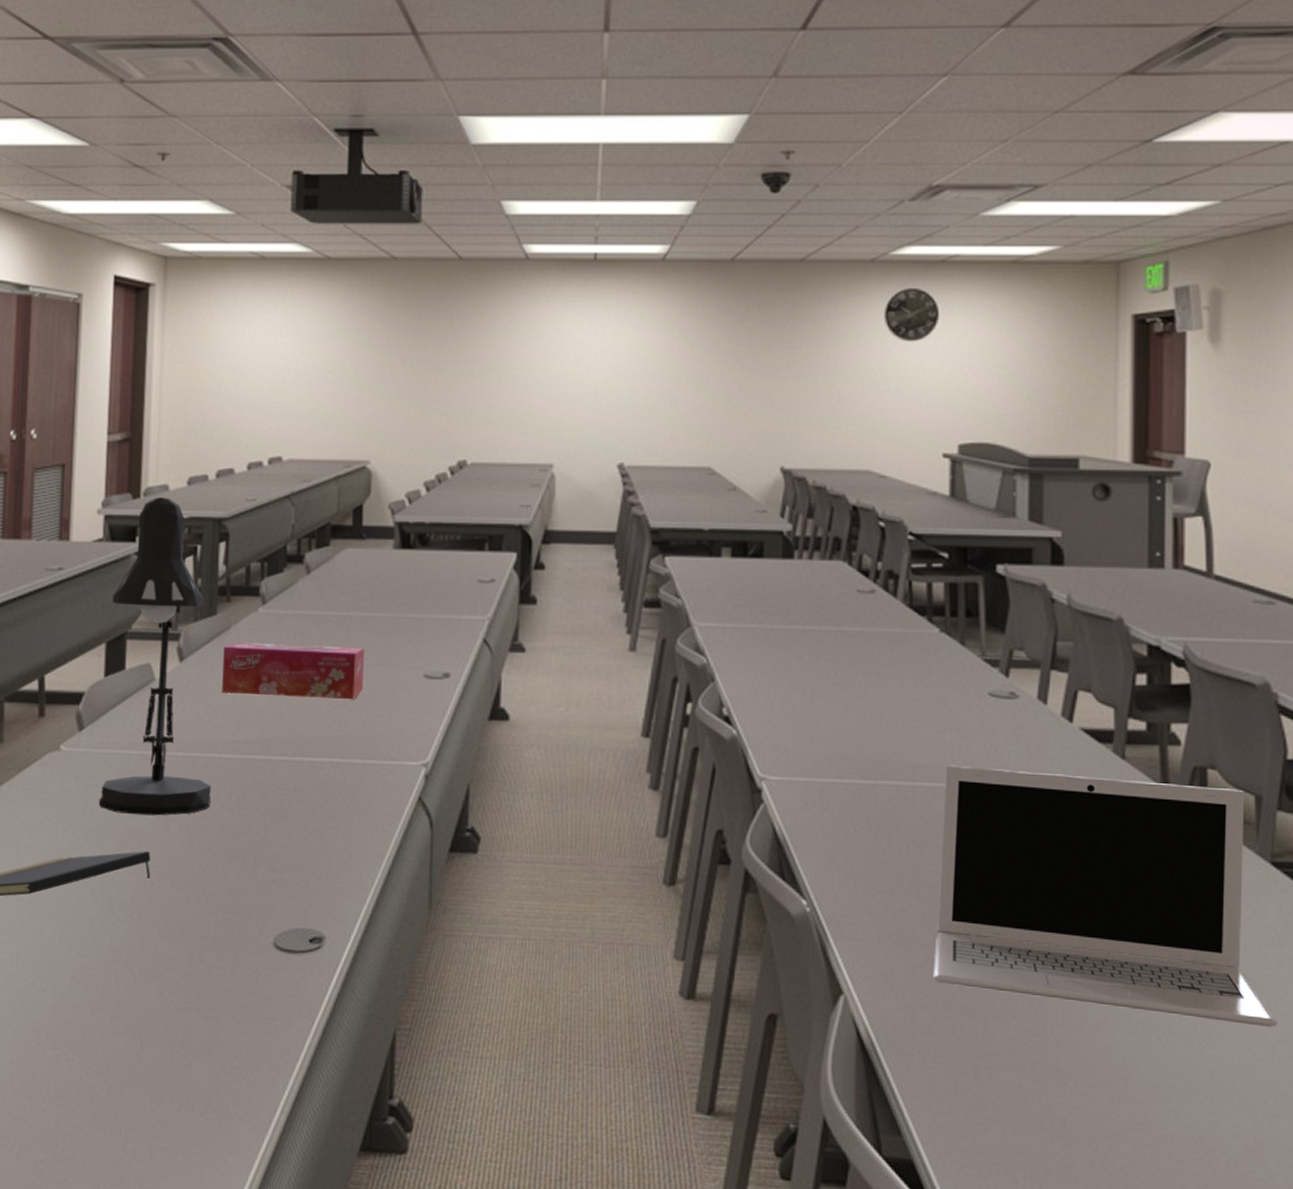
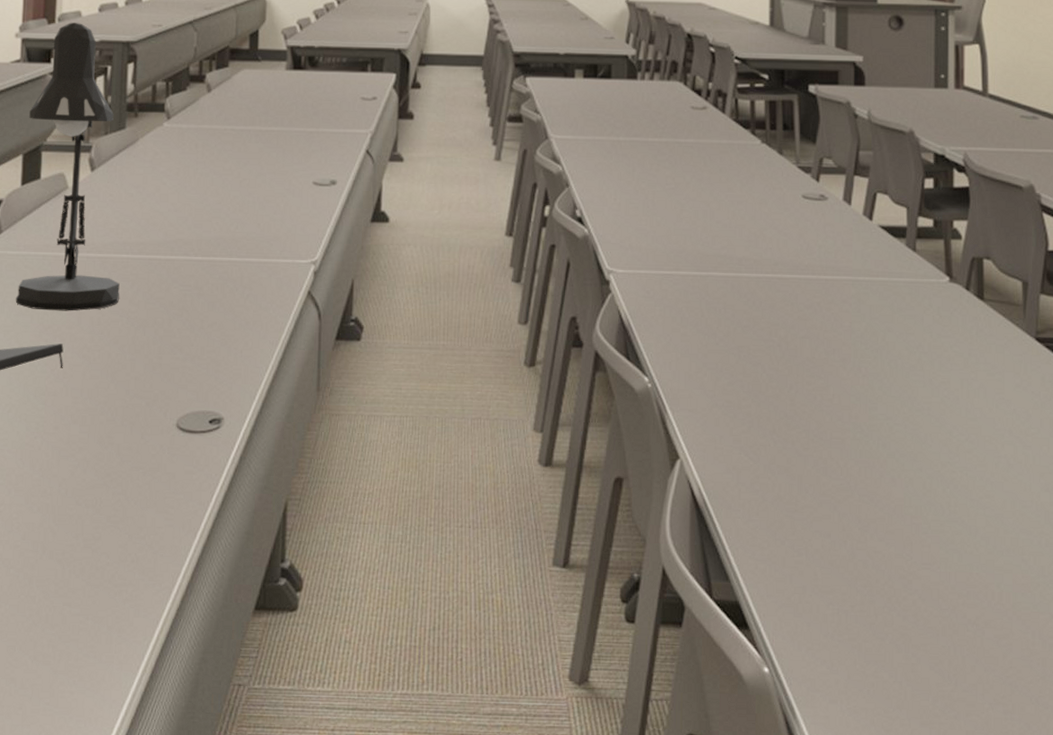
tissue box: present [222,642,365,700] -> none [130,153,260,205]
laptop: present [932,765,1278,1027] -> none [755,258,1041,478]

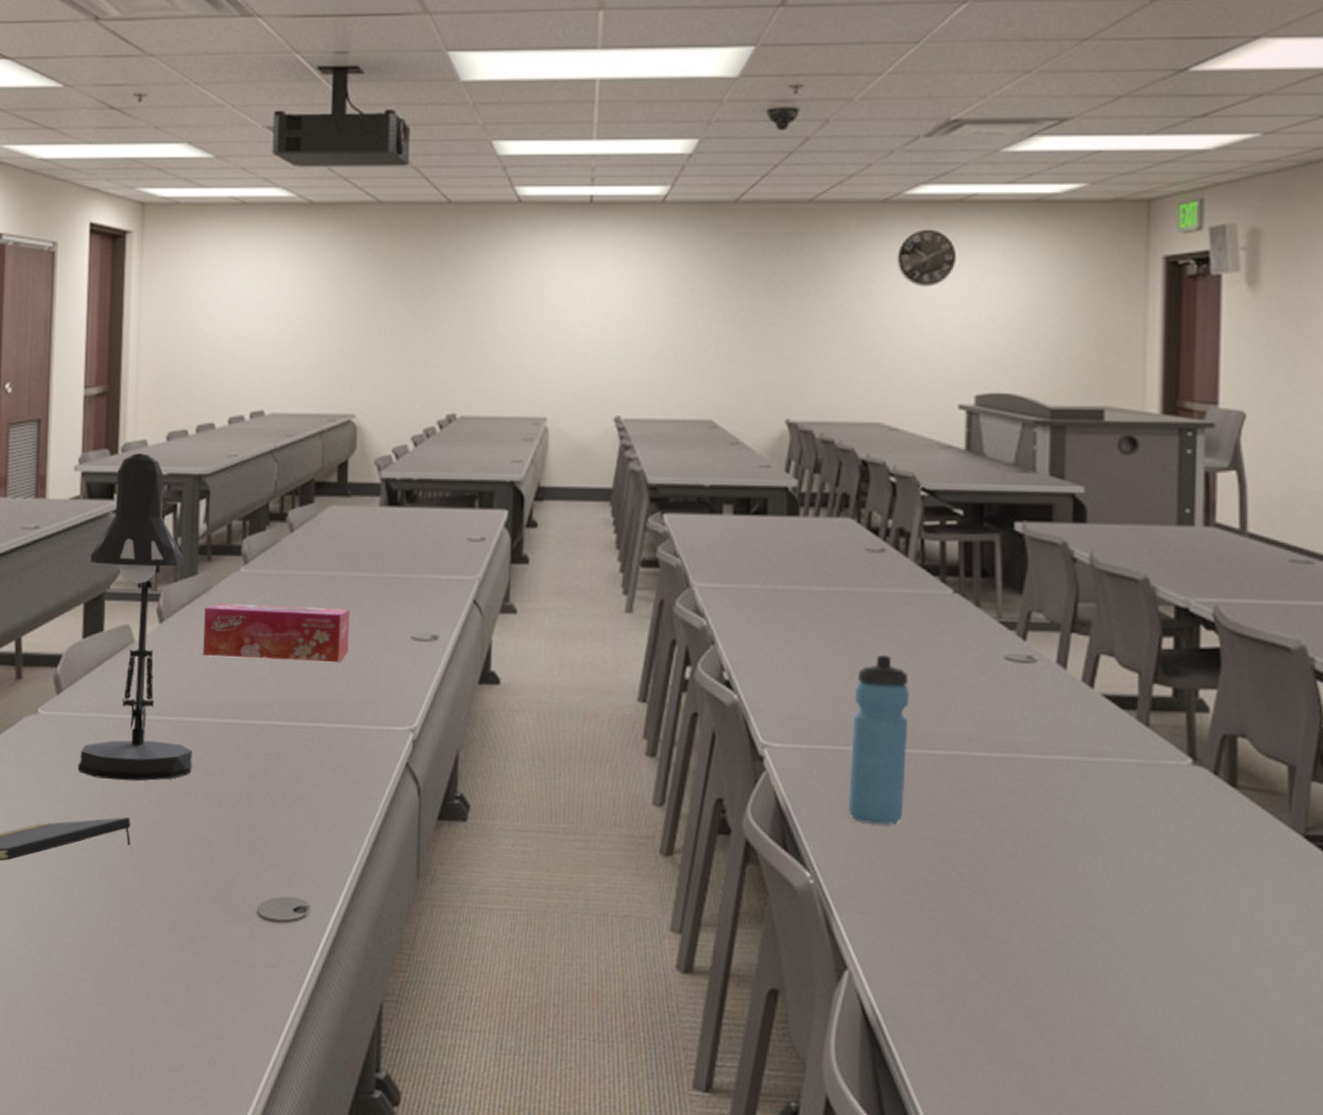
tissue box: none [130,153,260,205] -> present [203,603,351,663]
water bottle: none [679,194,727,336] -> present [848,654,910,825]

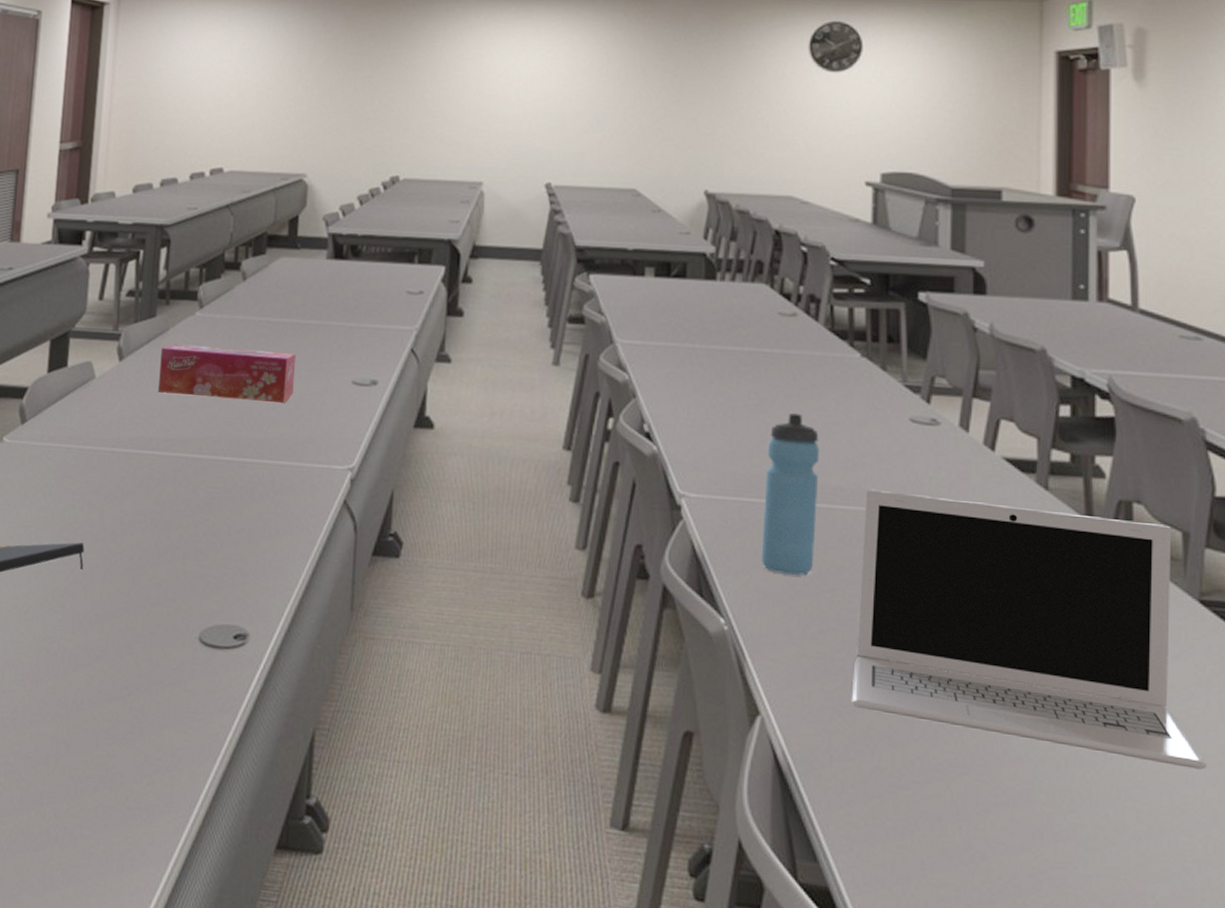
desk lamp: present [77,453,192,781] -> none [37,203,145,509]
laptop: none [942,732,1309,1008] -> present [851,489,1207,770]

